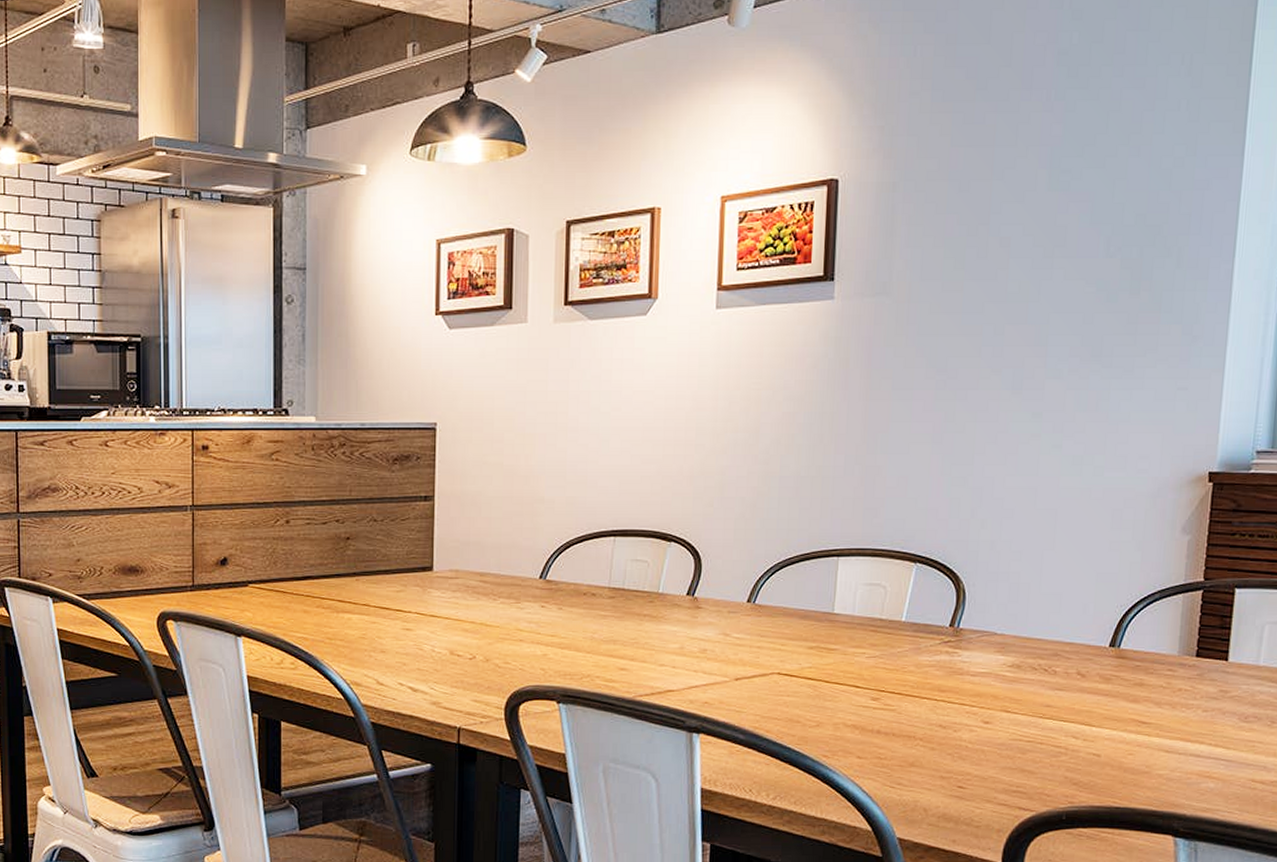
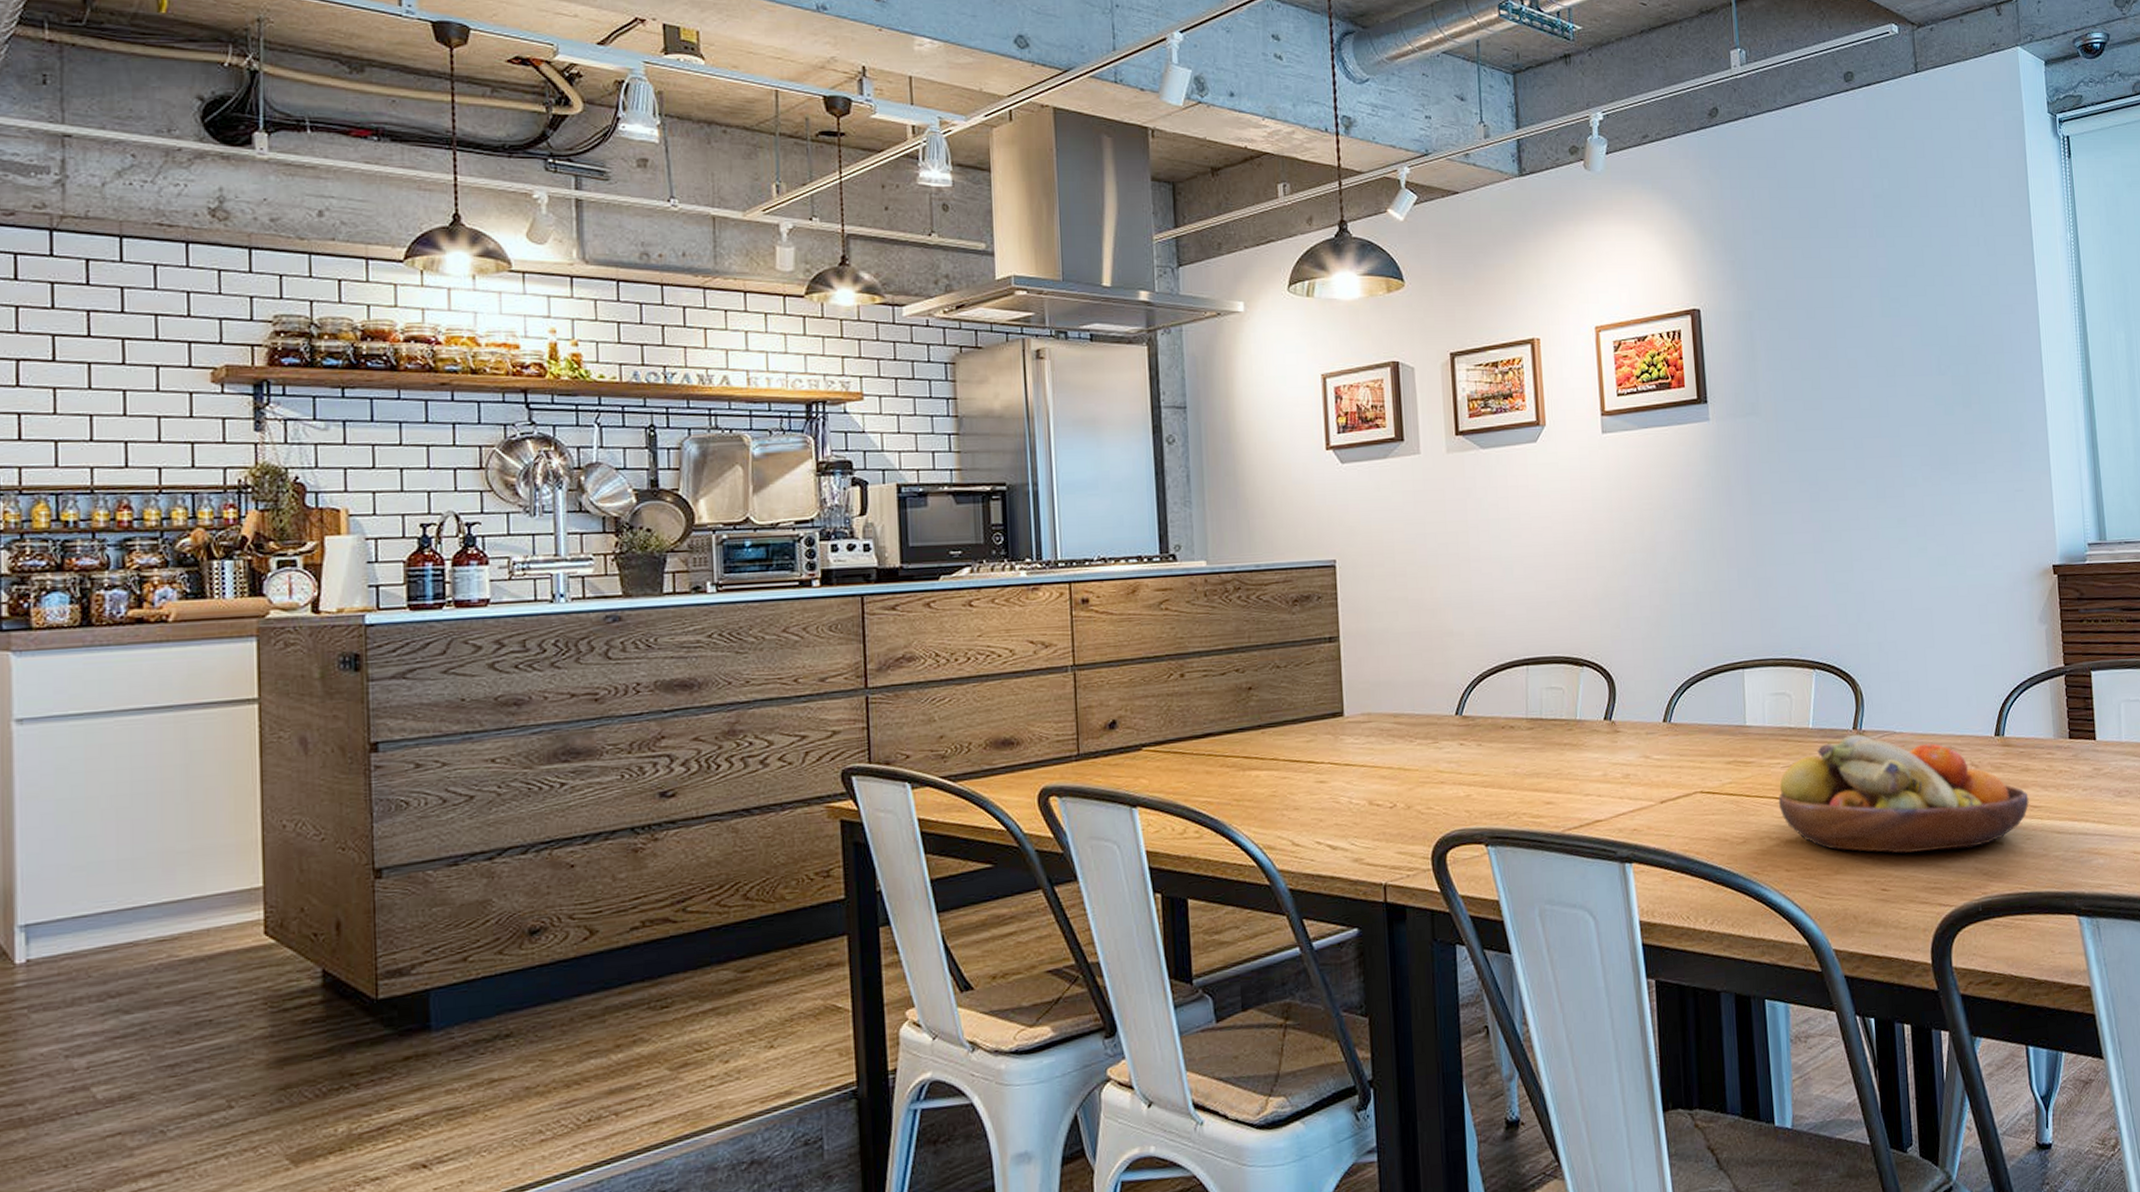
fruit bowl: none [858,631,1138,756] -> present [1778,734,2029,854]

